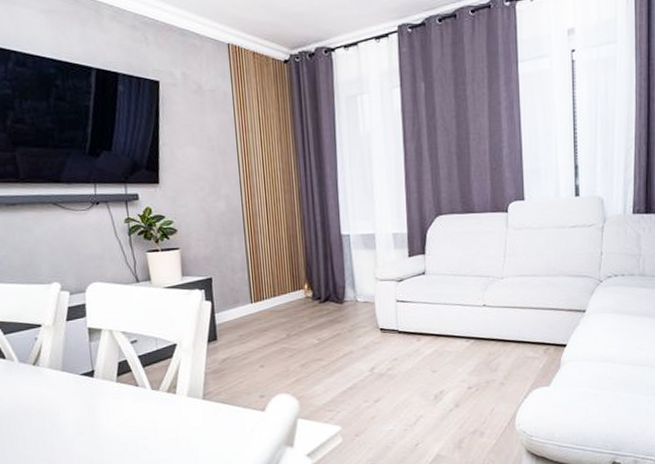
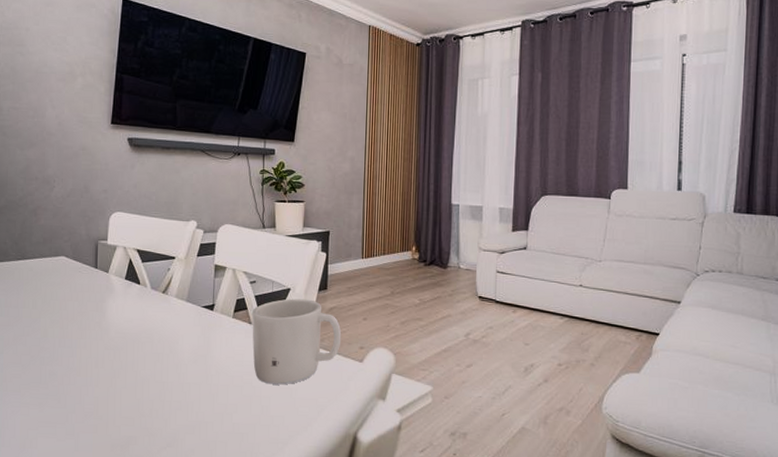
mug: none [138,353,240,447] -> present [252,298,342,385]

